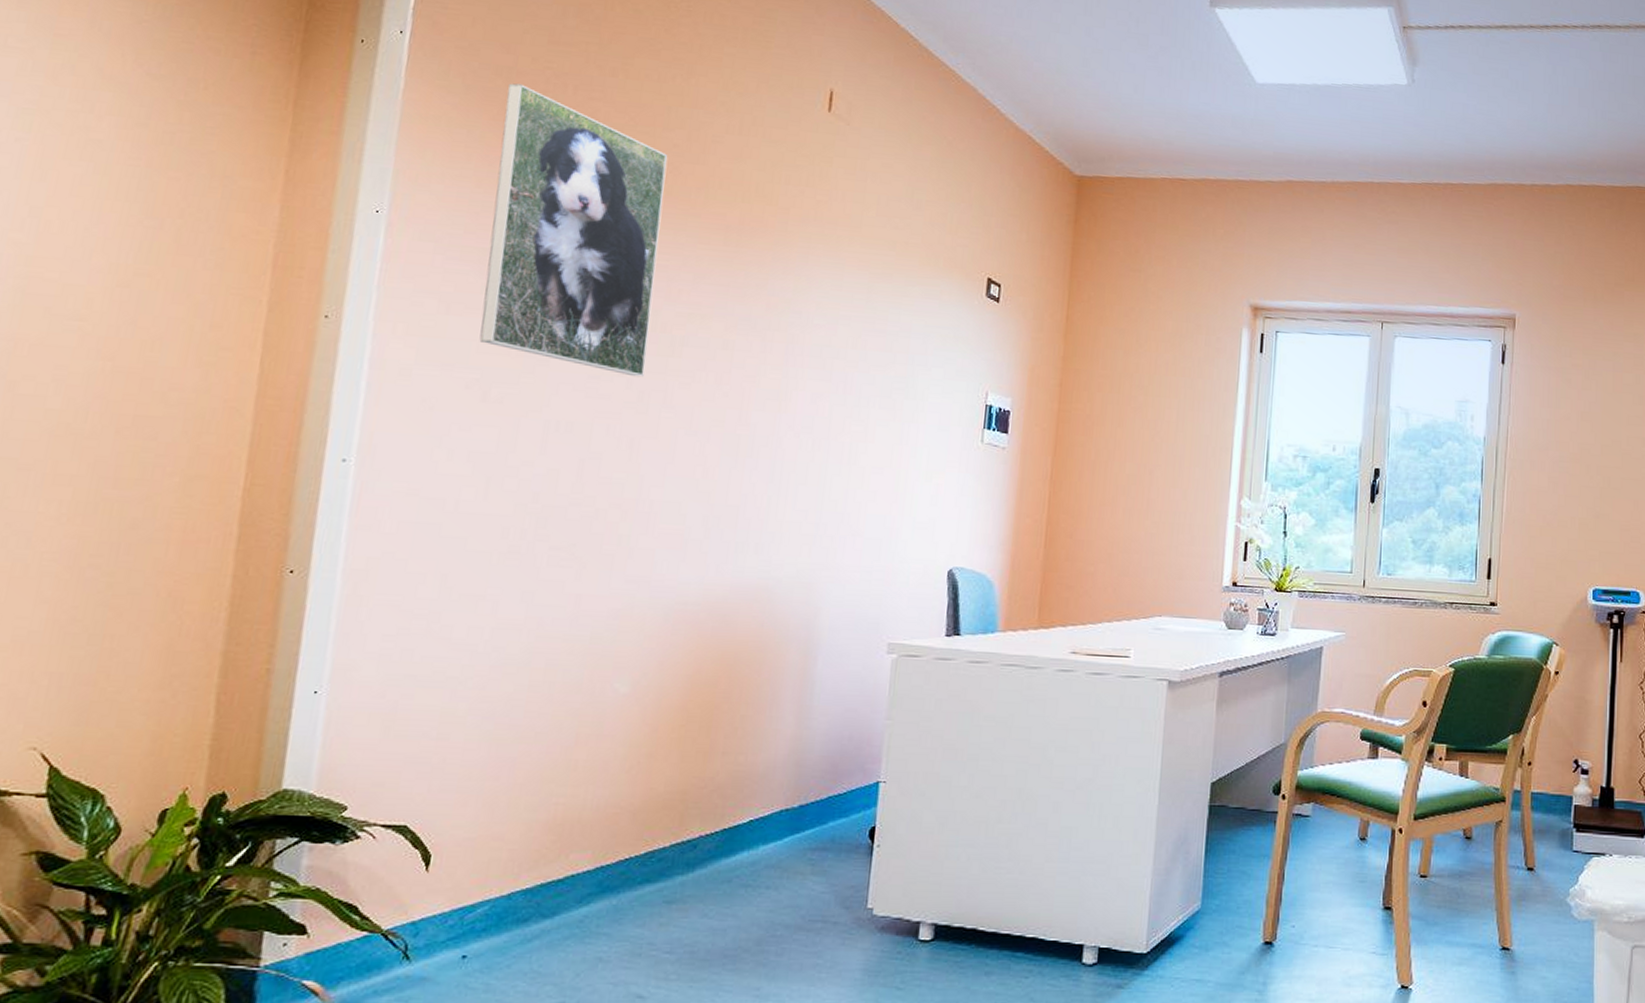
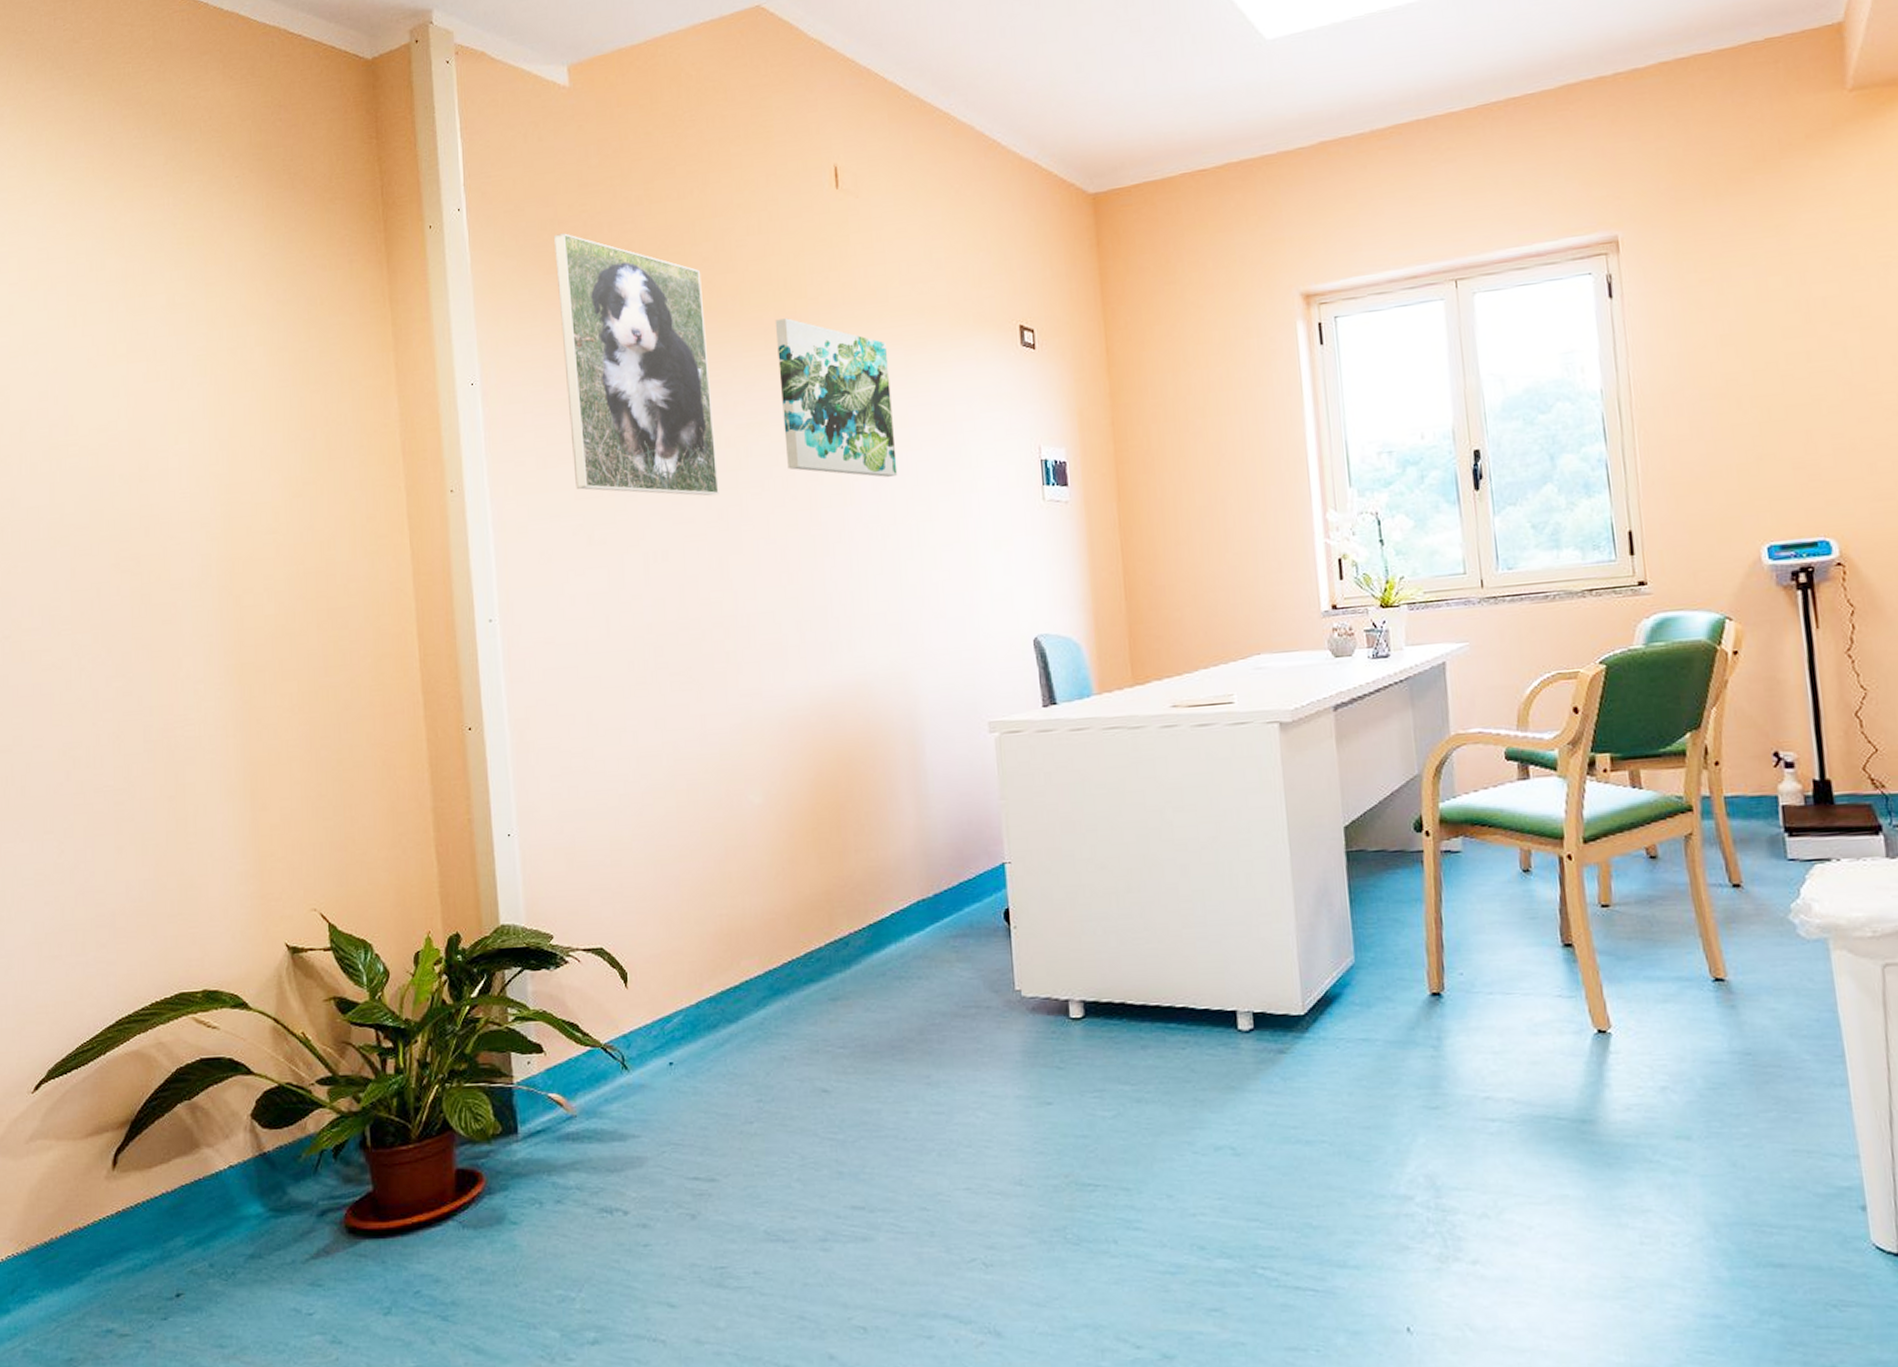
wall art: none [724,220,851,394] -> present [774,318,898,478]

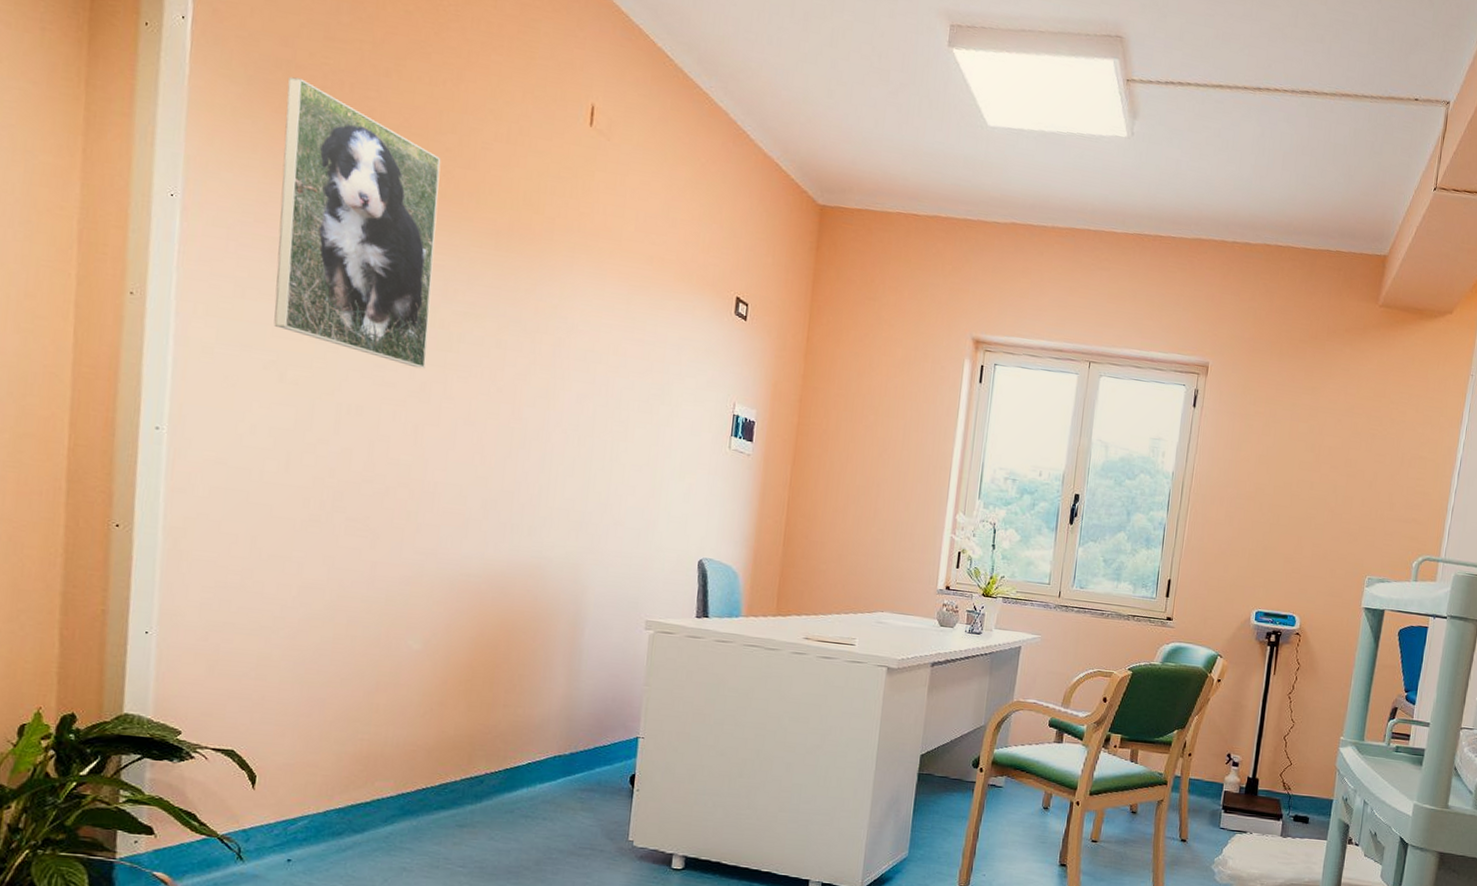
wall art: present [774,318,898,478] -> none [498,226,612,395]

